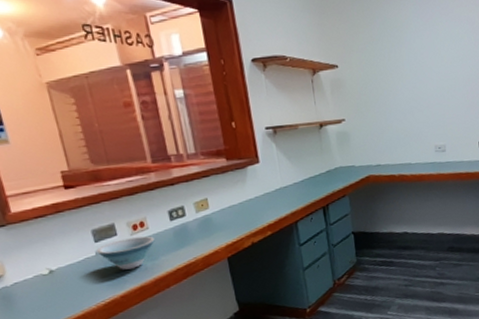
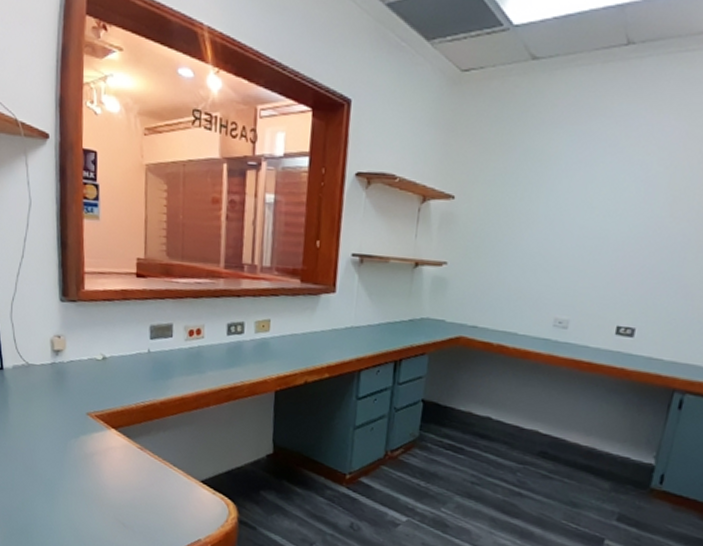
bowl: present [96,236,155,270] -> none [149,342,207,377]

